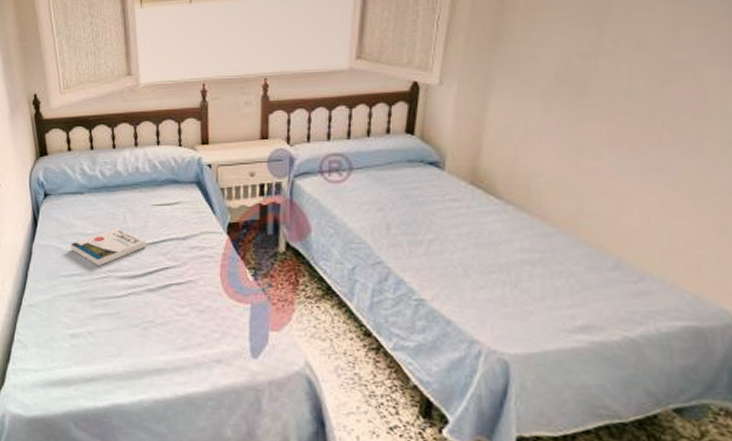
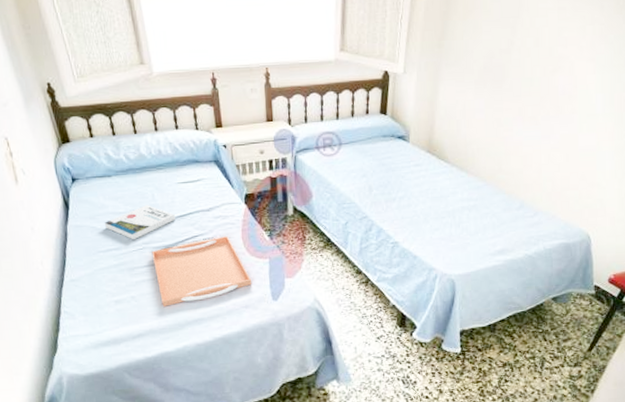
serving tray: none [116,271,228,349] -> present [151,236,252,307]

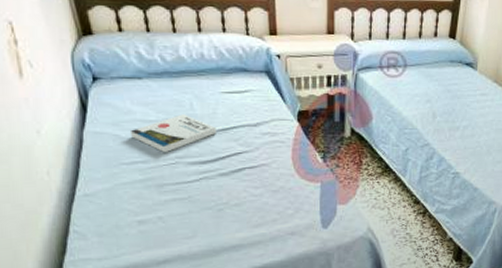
serving tray: present [151,236,252,307] -> none [186,155,301,230]

